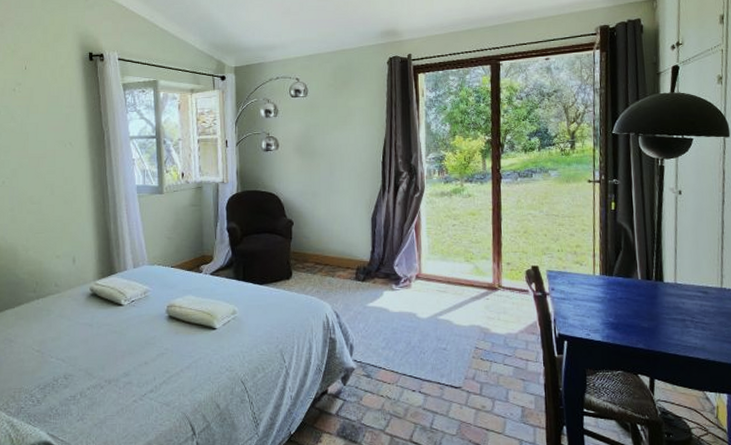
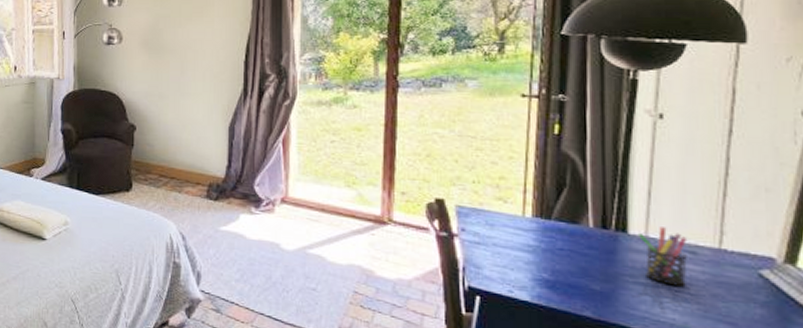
pen holder: none [669,275,702,319] -> present [637,227,687,287]

